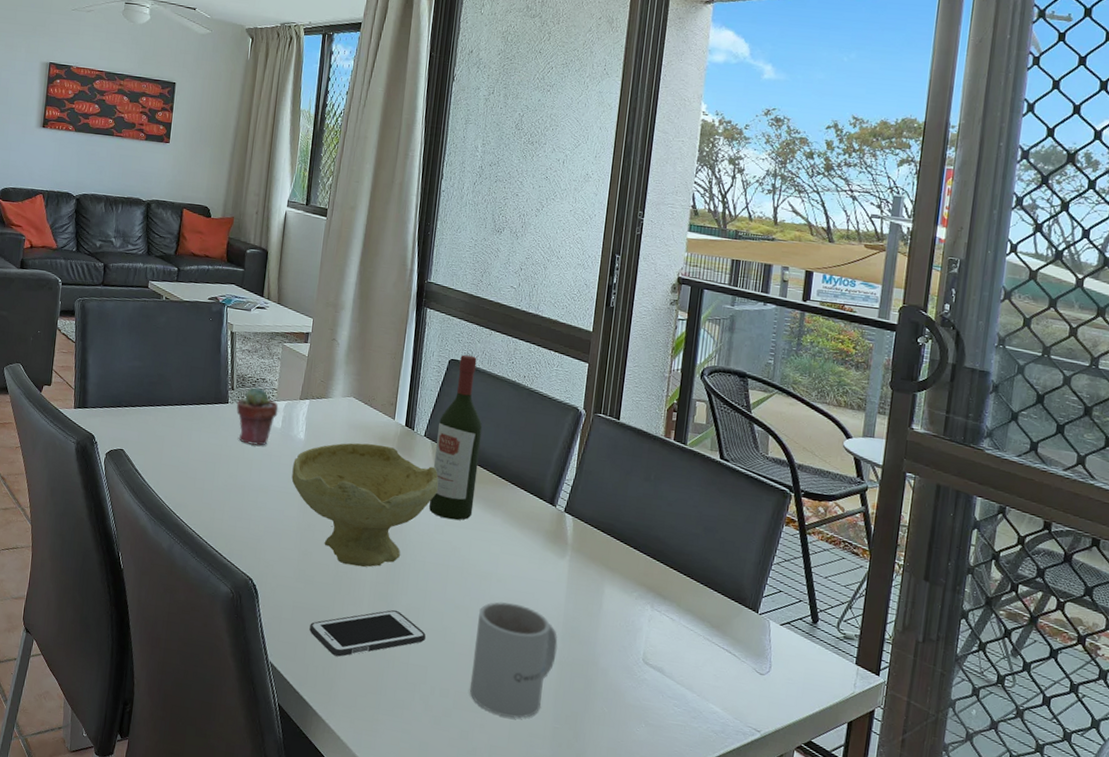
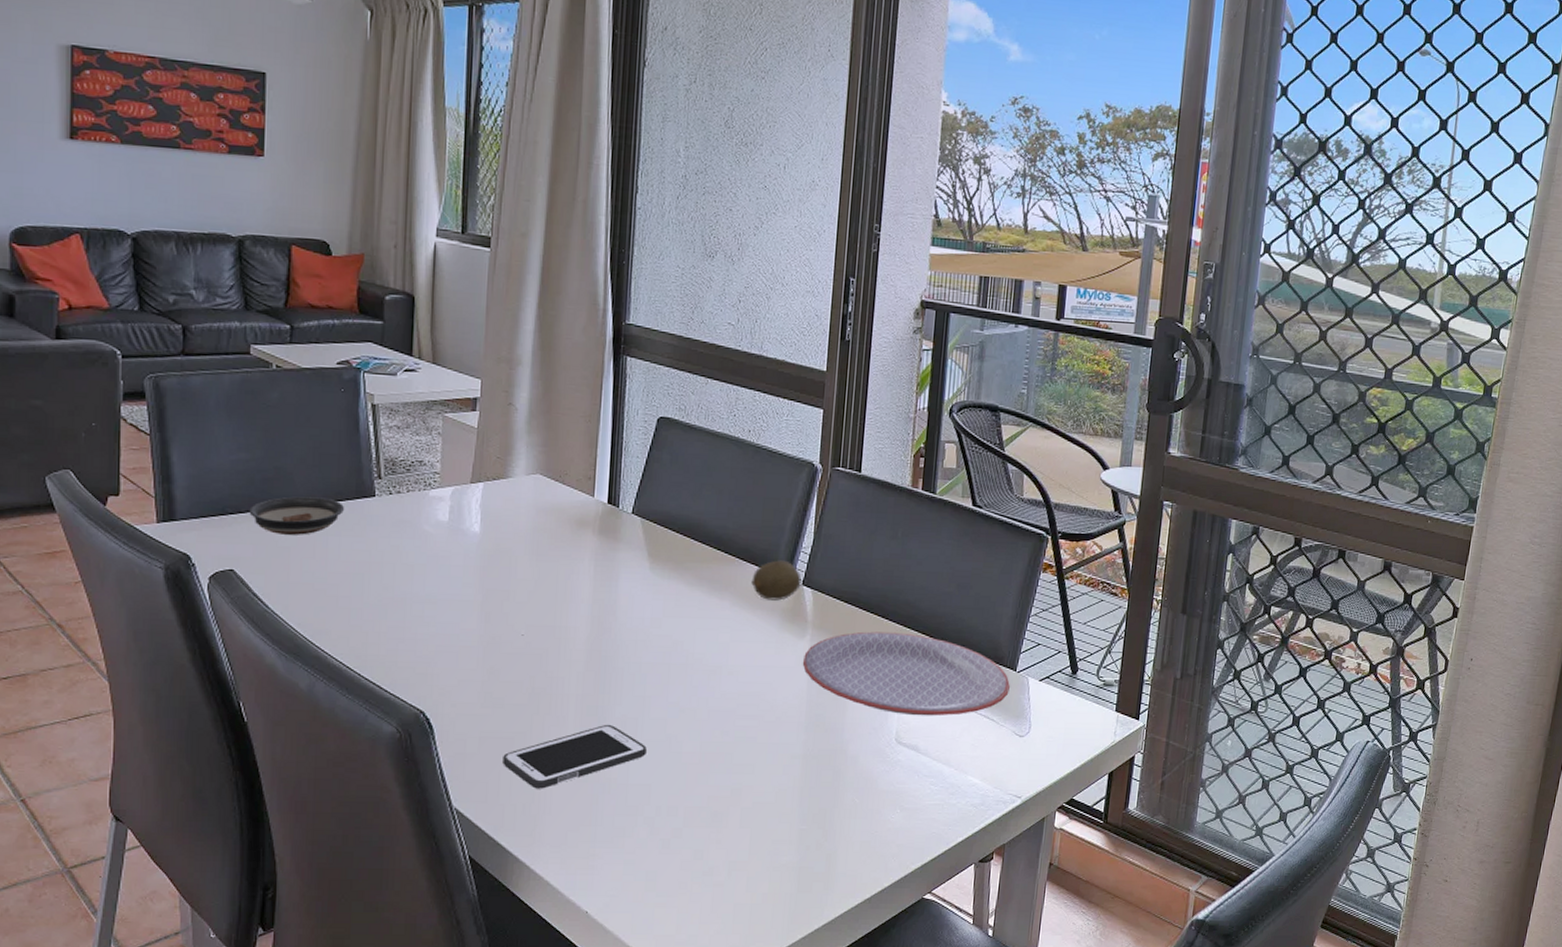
saucer: none [138,397,206,428] -> present [249,496,345,535]
potted succulent: present [236,387,279,446] -> none [386,472,443,547]
bowl: present [291,442,439,568] -> none [467,528,653,679]
wine bottle: present [428,354,483,521] -> none [642,410,702,610]
mug: present [469,601,558,718] -> none [702,696,801,826]
fruit: none [520,488,565,523] -> present [751,560,803,601]
plate: none [561,558,752,646] -> present [802,631,1010,716]

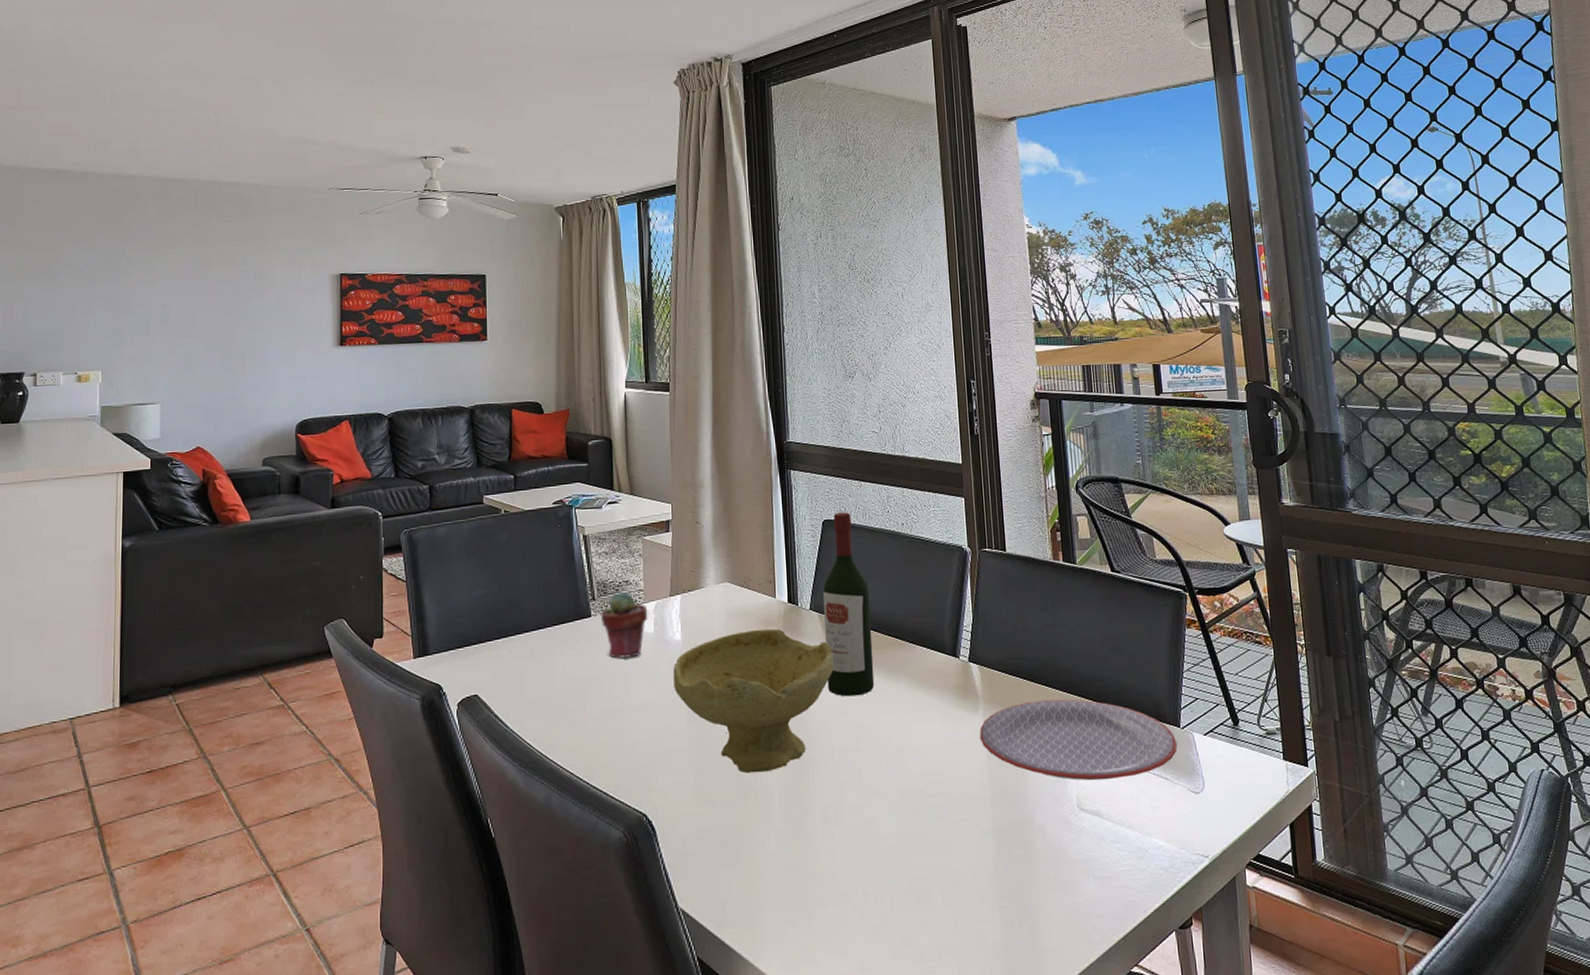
saucer: present [249,496,345,535] -> none [488,622,567,659]
potted succulent: none [386,472,443,547] -> present [600,591,648,659]
bowl: none [467,528,653,679] -> present [673,628,834,774]
cell phone: present [503,724,647,789] -> none [719,813,848,883]
wine bottle: none [642,410,702,610] -> present [823,512,875,697]
fruit: present [751,560,803,601] -> none [922,640,969,679]

